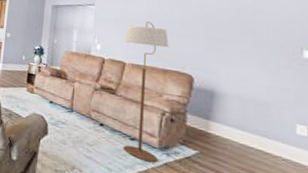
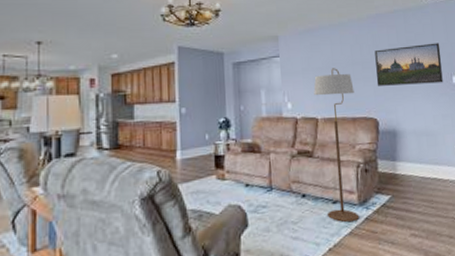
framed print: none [196,11,289,55] -> present [374,43,443,86]

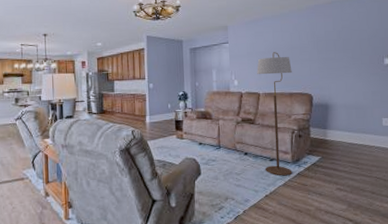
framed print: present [374,43,443,86] -> none [312,29,375,67]

